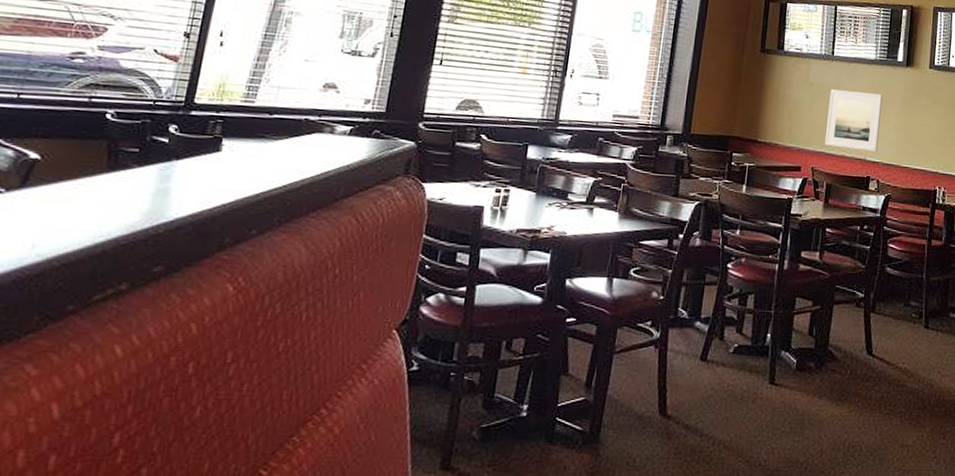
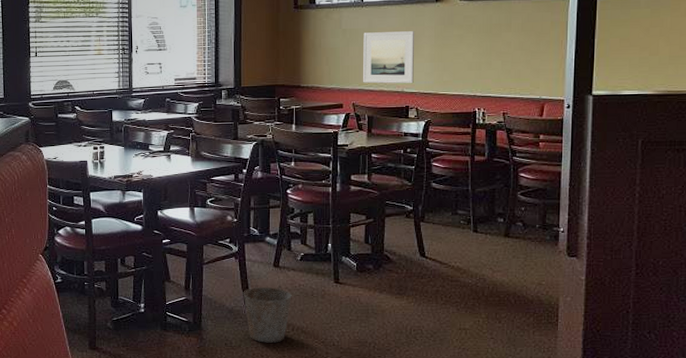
bucket: none [658,358,718,462] -> present [243,265,292,343]

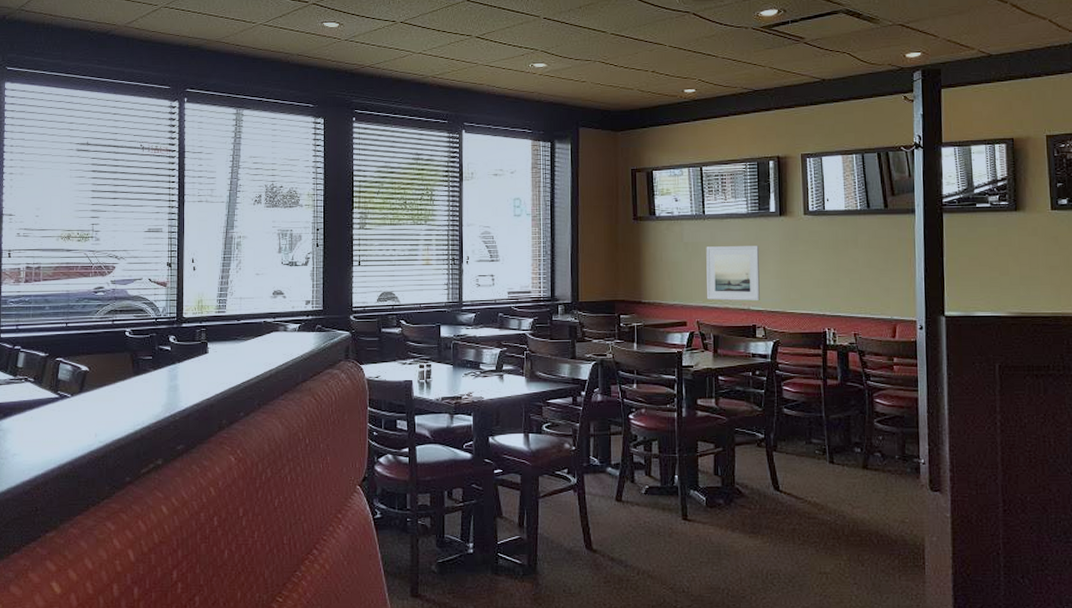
bucket: present [243,265,292,343] -> none [582,499,636,589]

